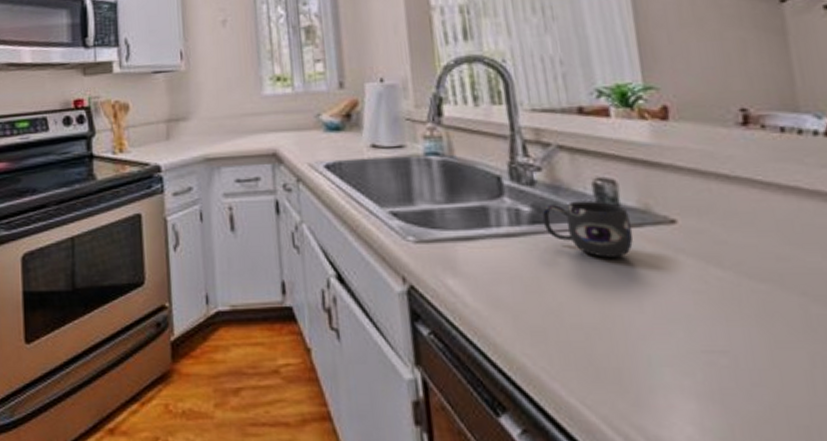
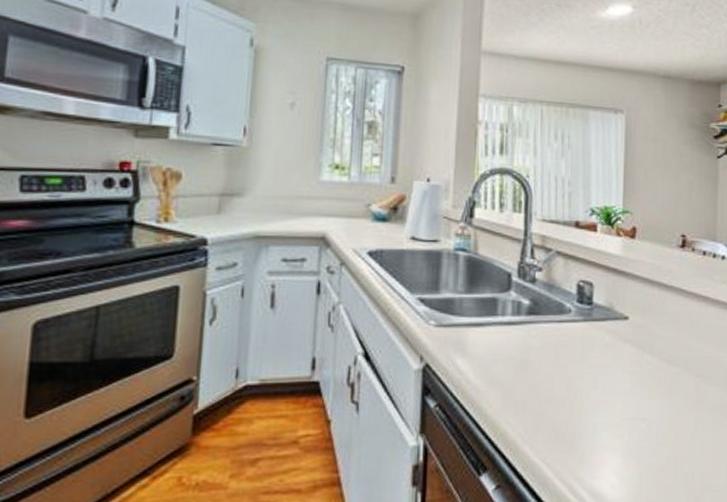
mug: present [542,200,634,258] -> none [537,298,599,345]

